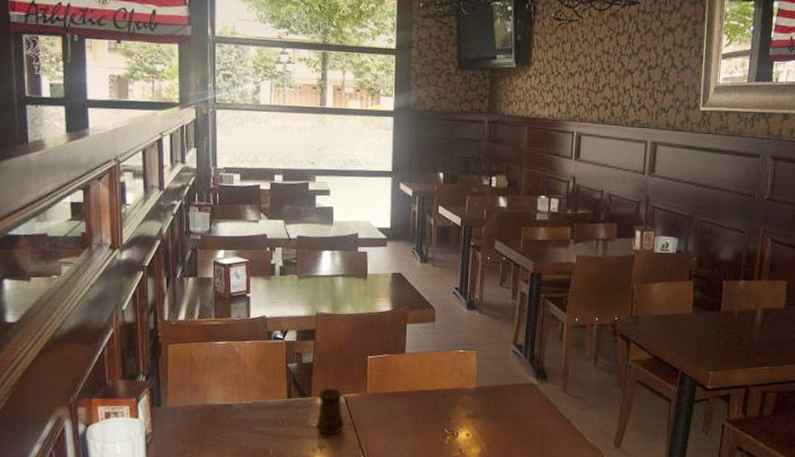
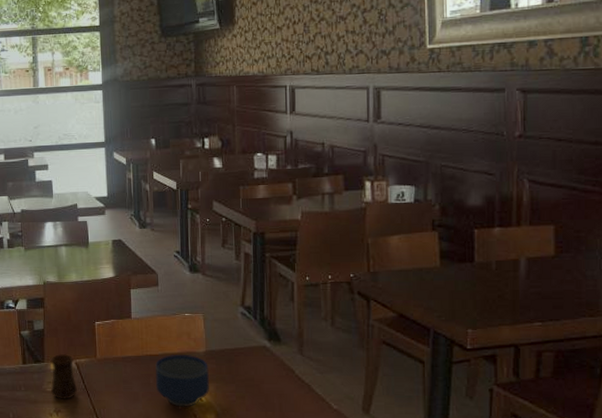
bowl: none [425,390,478,442] -> present [155,354,209,407]

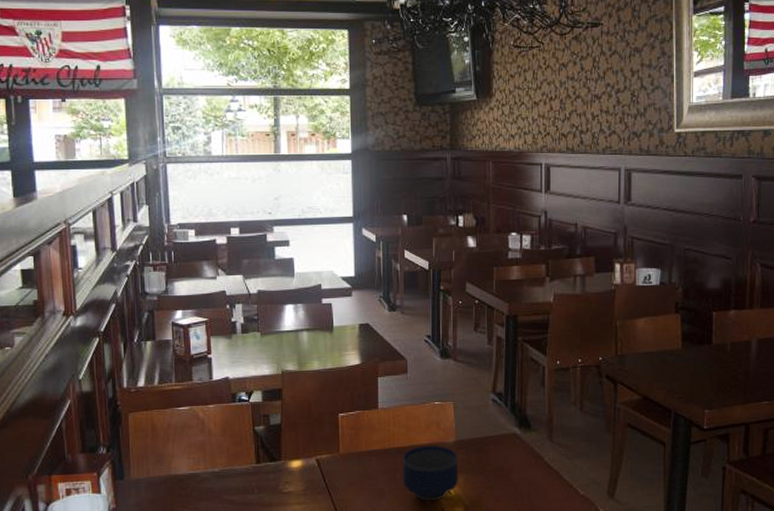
cup: present [50,353,78,400] -> none [287,449,318,502]

